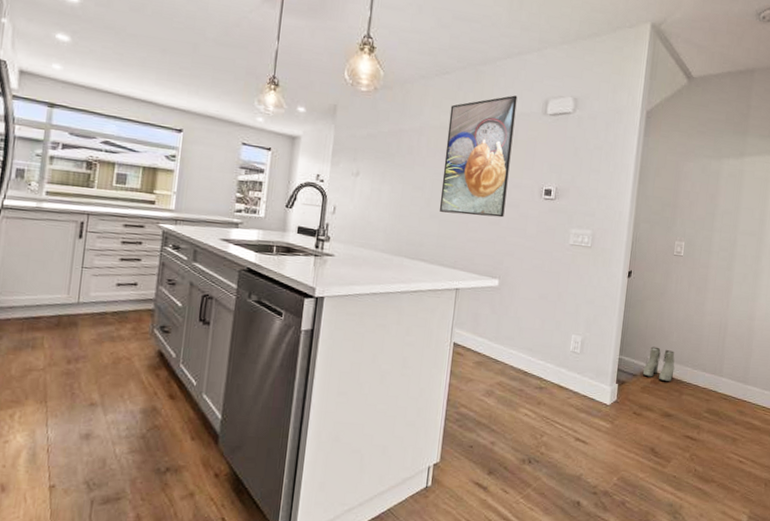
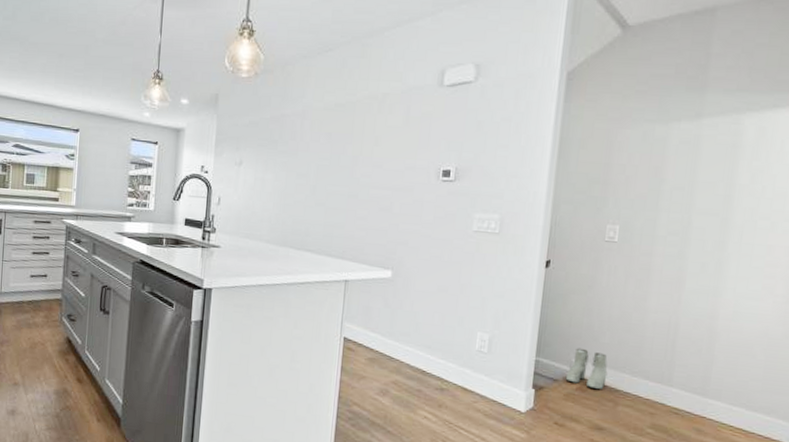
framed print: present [439,95,518,218] -> none [325,67,409,203]

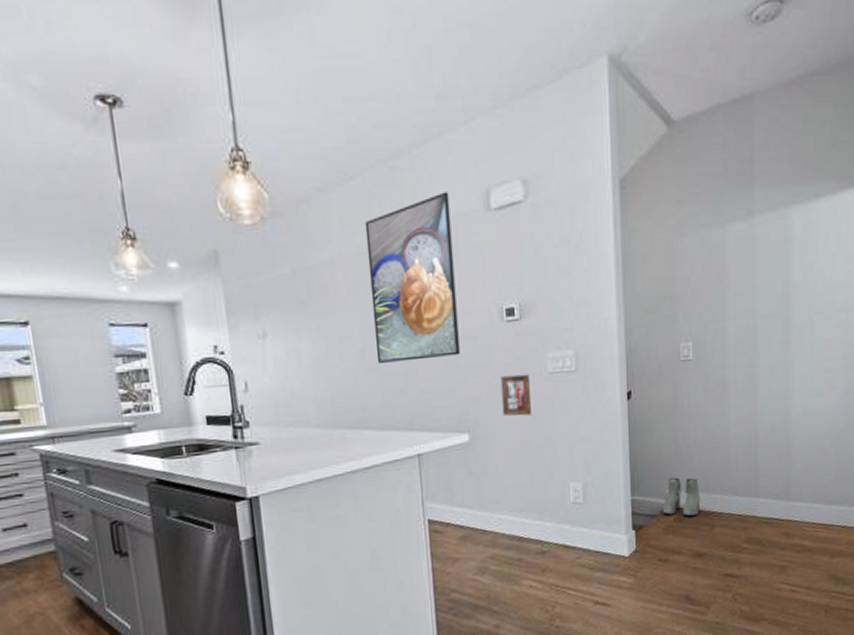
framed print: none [325,67,409,203] -> present [365,192,460,363]
picture frame: none [425,226,455,265] -> present [500,374,531,416]

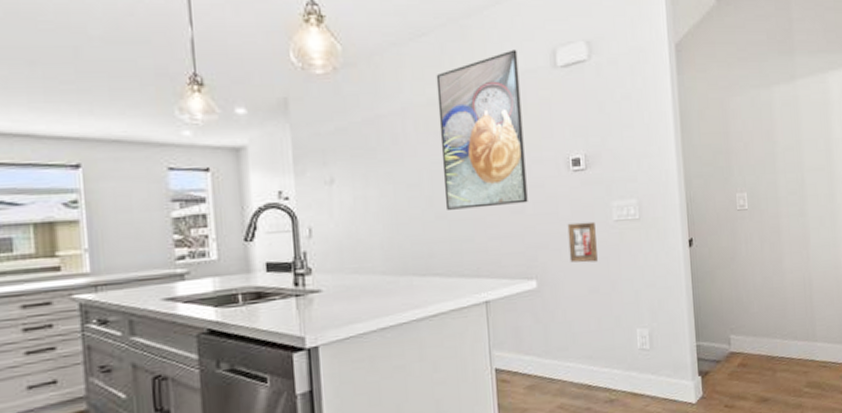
boots: present [662,477,701,517] -> none [726,322,762,362]

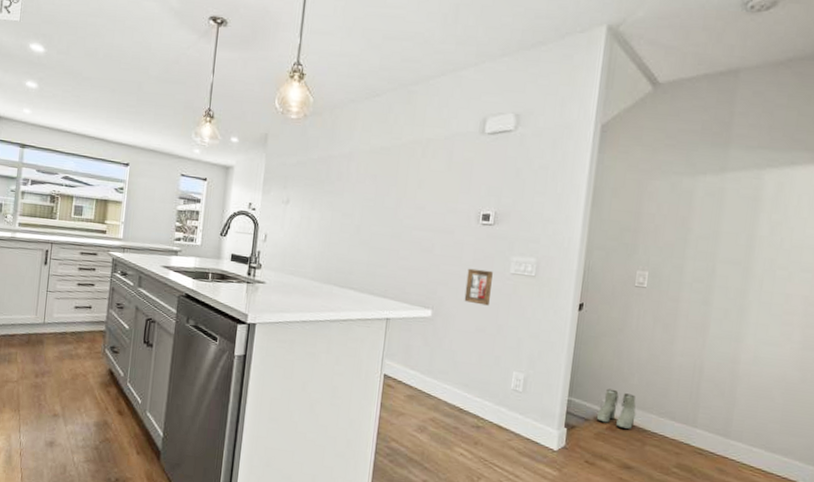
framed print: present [436,49,528,210] -> none [369,115,452,245]
boots: none [726,322,762,362] -> present [596,388,636,430]

